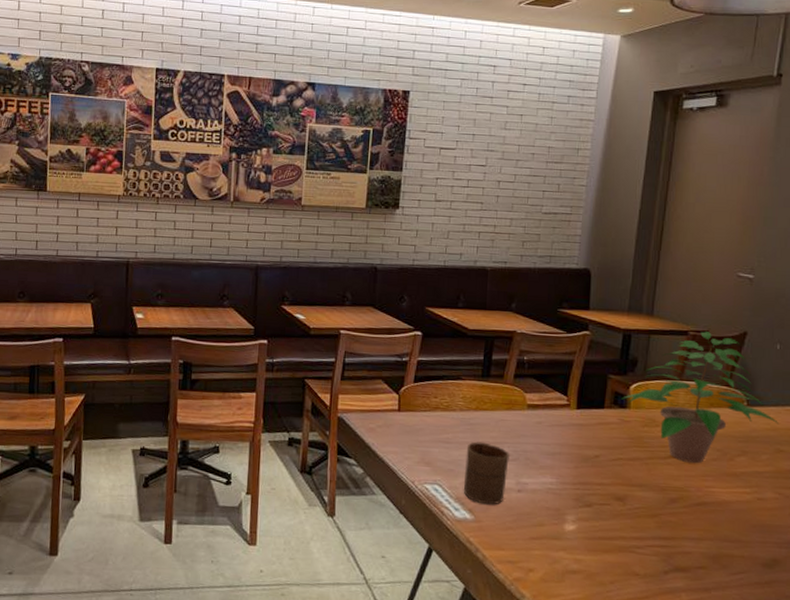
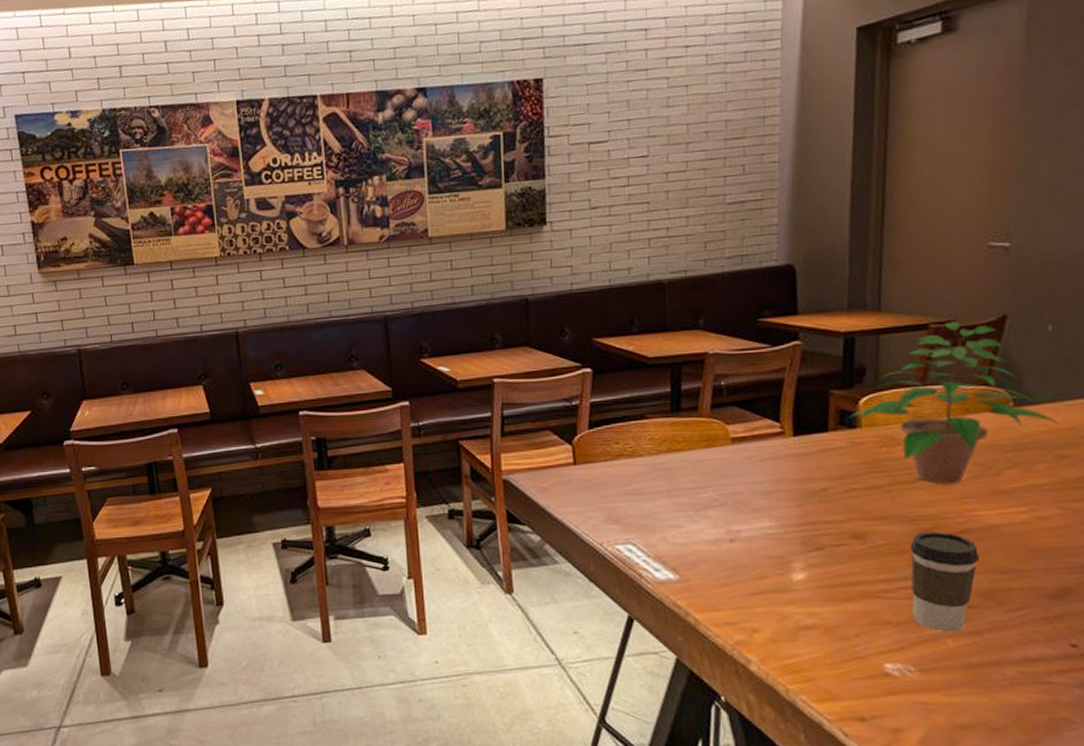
cup: present [463,441,511,505] -> none [661,488,716,561]
coffee cup: none [657,500,713,588] -> present [910,531,980,632]

